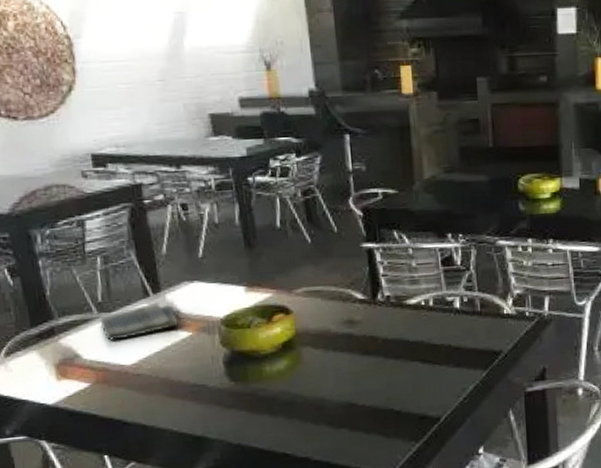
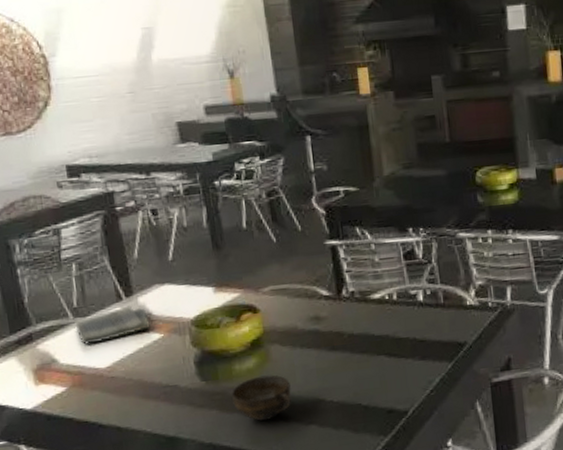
cup: none [262,377,323,424] -> present [232,375,291,422]

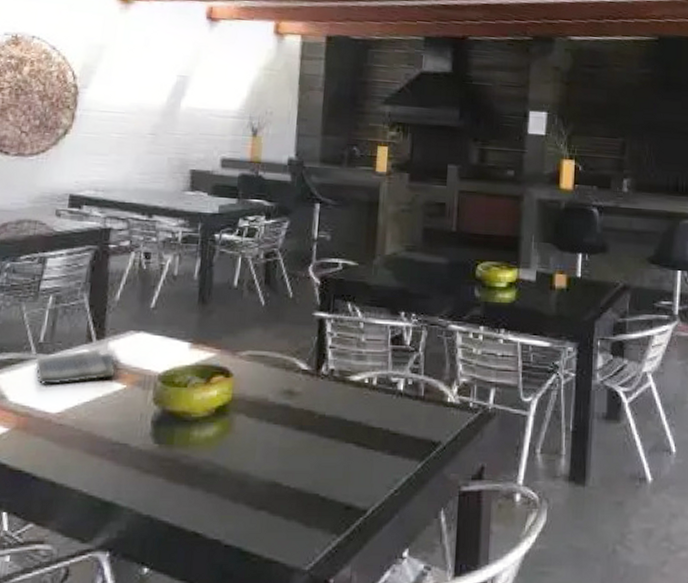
cup: present [232,375,291,422] -> none [183,447,248,499]

